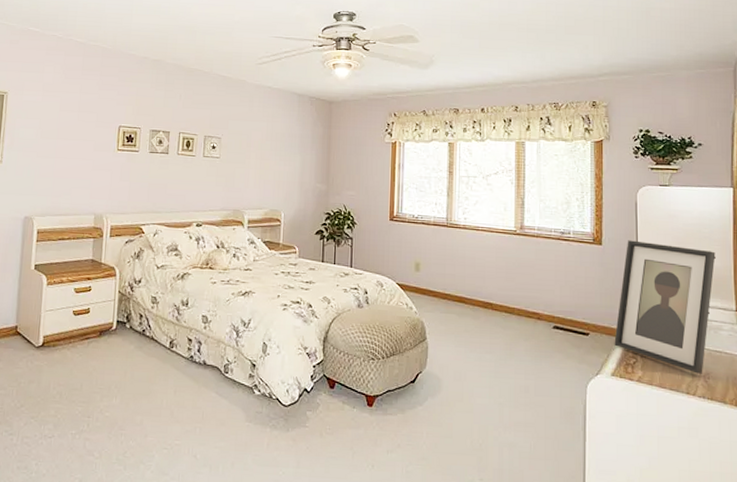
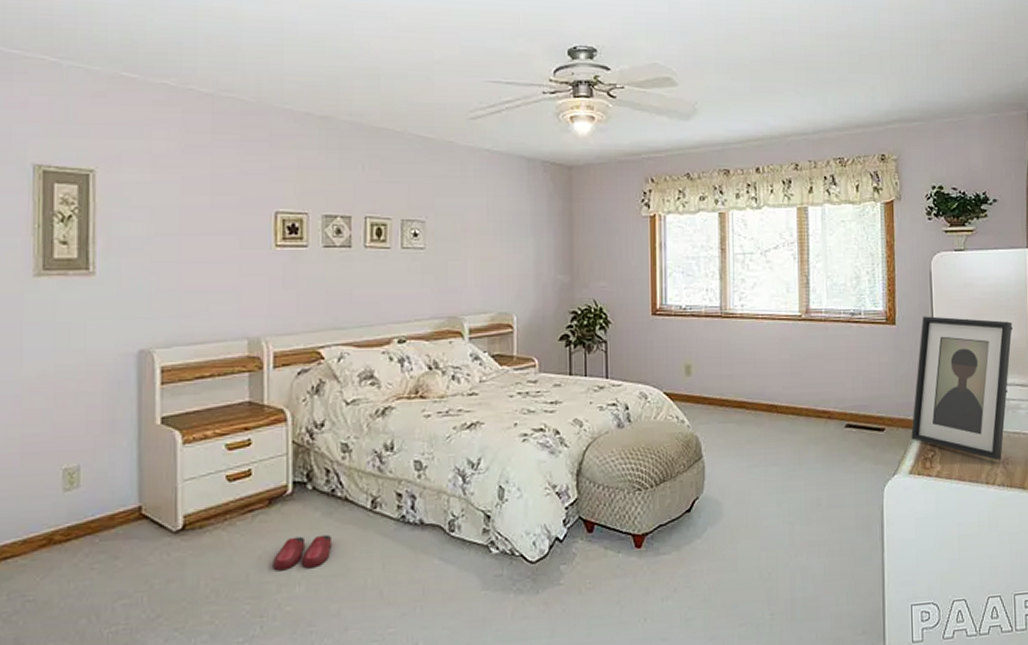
slippers: none [99,361,141,387] -> present [273,534,333,571]

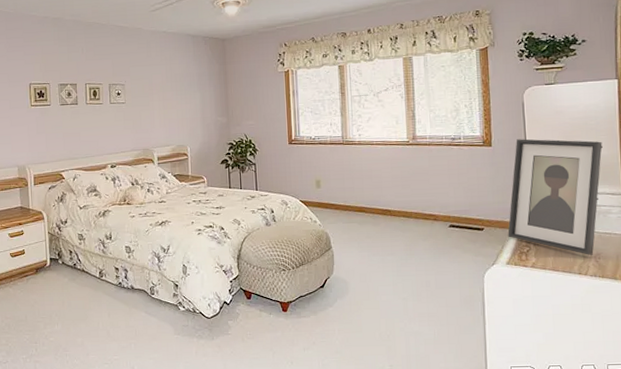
slippers: present [273,534,333,571] -> none [41,293,76,315]

